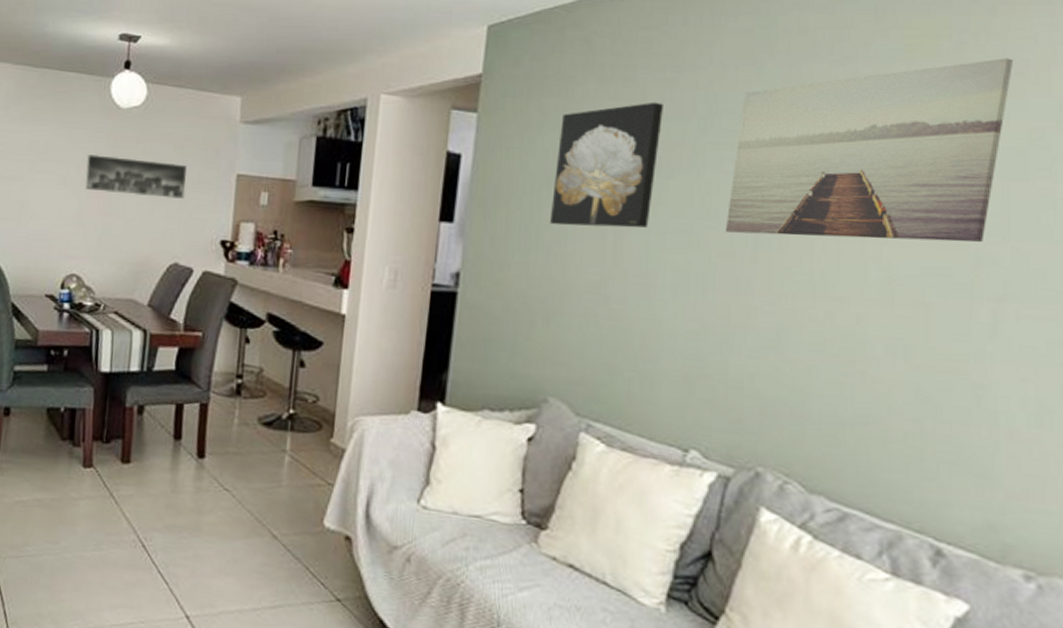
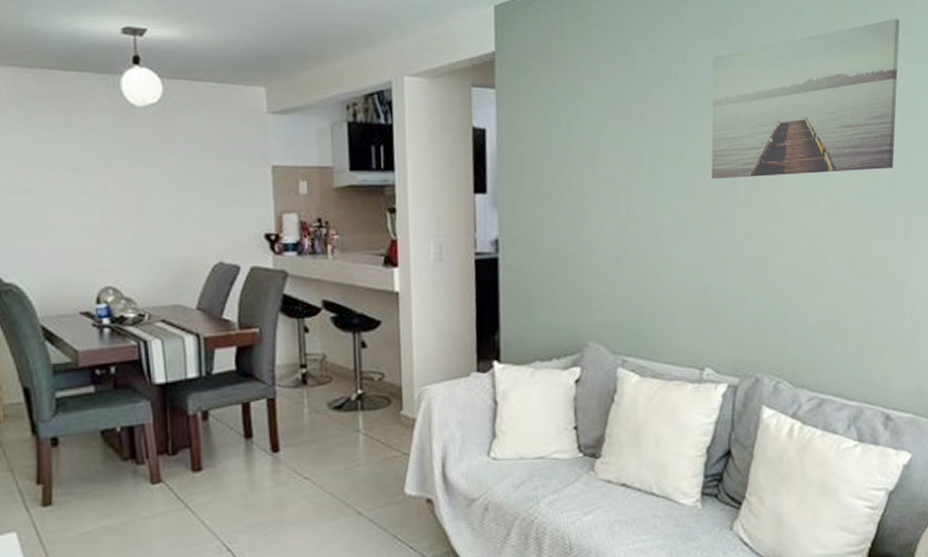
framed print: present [84,154,188,200] -> none [104,157,222,198]
wall art: present [549,101,663,228] -> none [569,69,652,187]

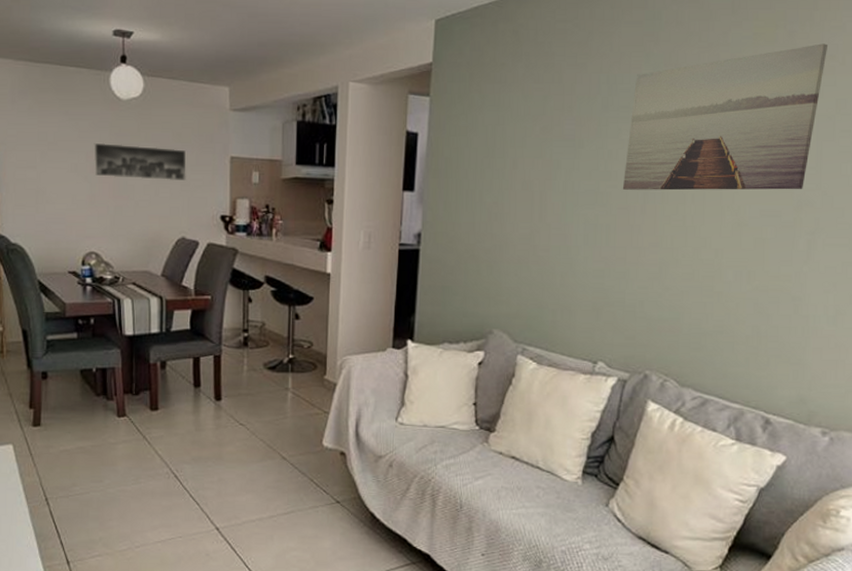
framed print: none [104,157,222,198] -> present [93,142,187,182]

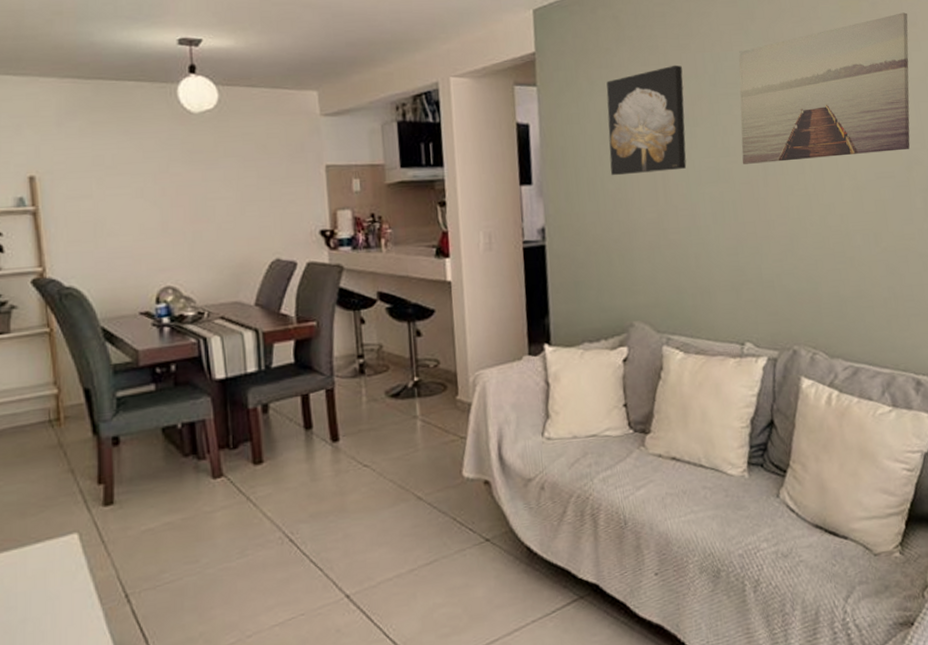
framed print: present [93,142,187,182] -> none [162,161,277,200]
wall art: none [490,84,575,190] -> present [606,65,687,176]

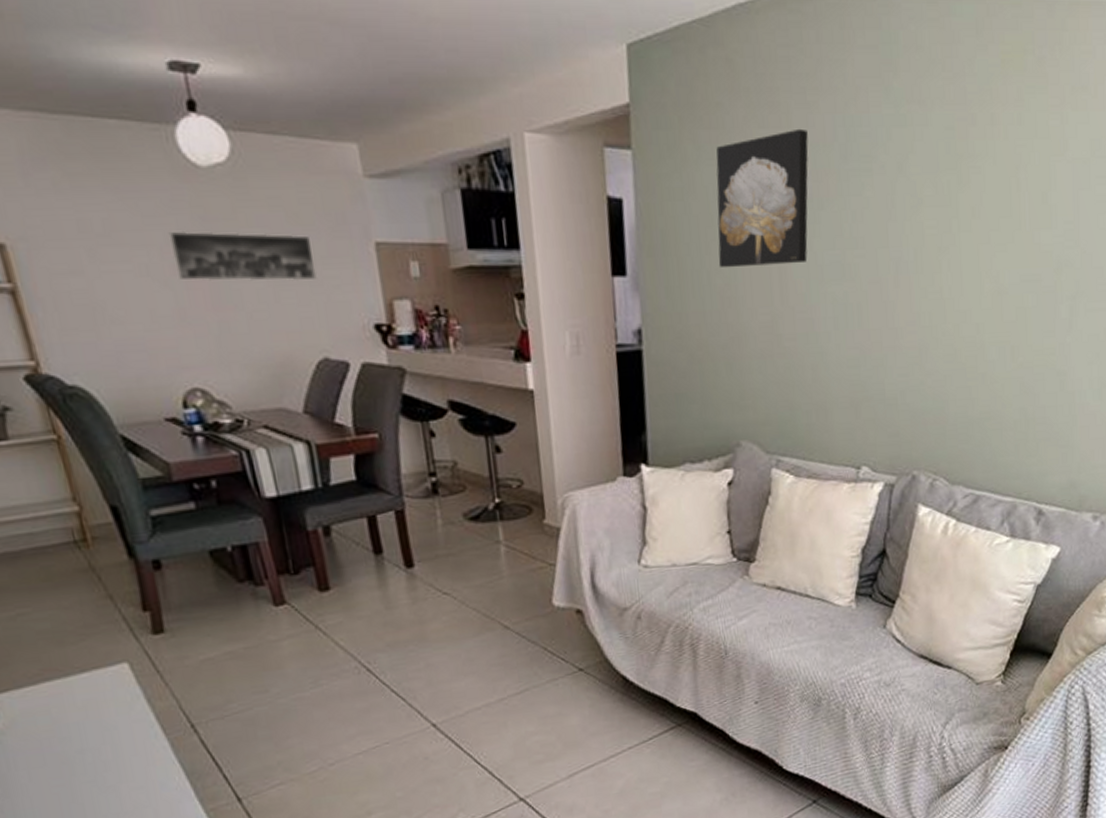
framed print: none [162,161,277,200] -> present [168,230,318,282]
wall art: present [738,12,910,164] -> none [871,72,1079,259]

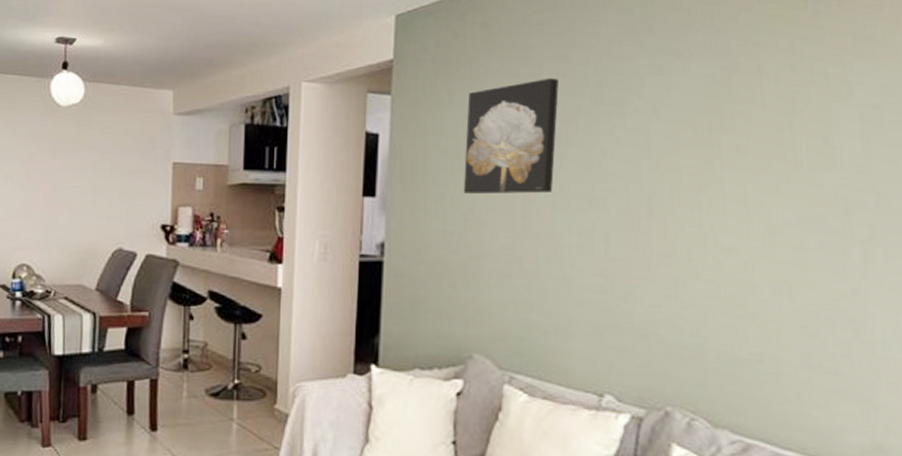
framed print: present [168,230,318,282] -> none [29,150,127,189]

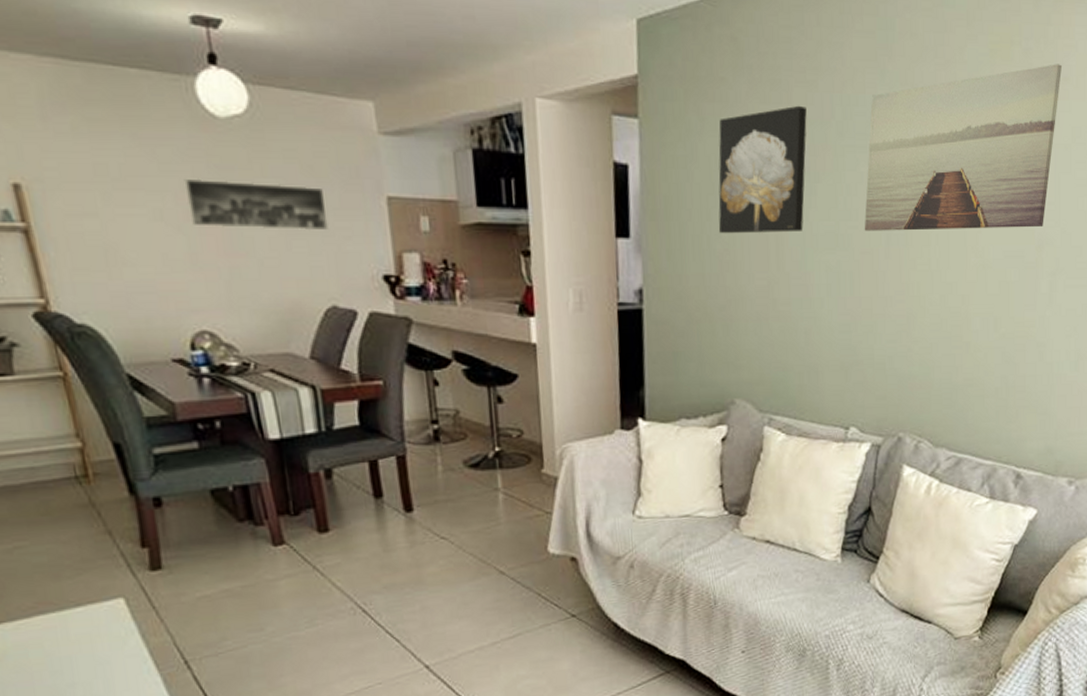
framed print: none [29,150,127,189] -> present [184,178,330,231]
wall art: none [621,24,863,193] -> present [864,64,1062,231]

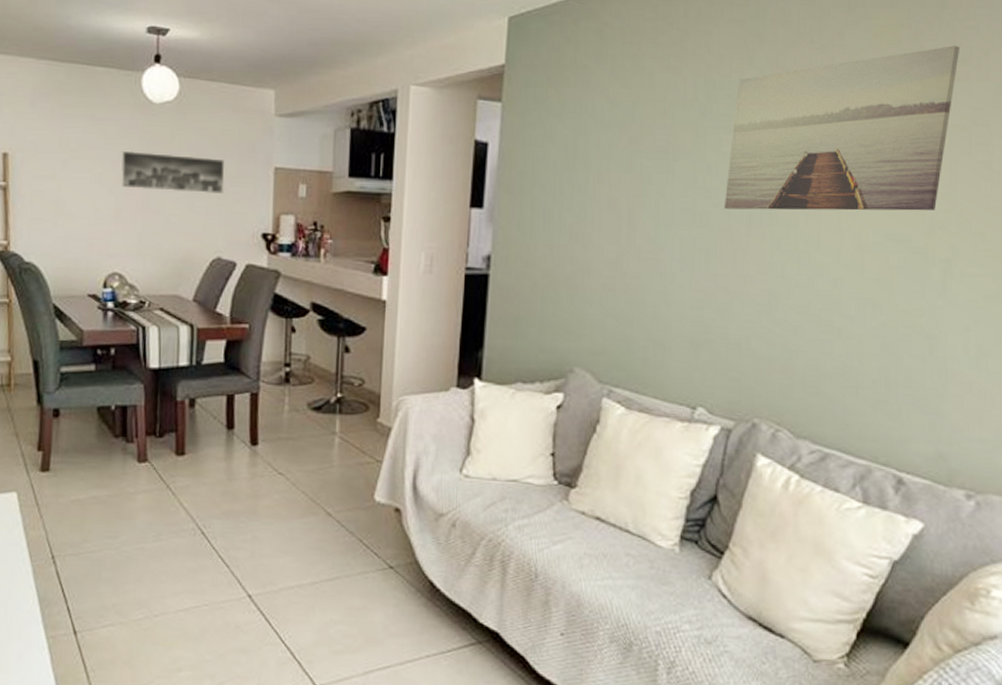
wall art: present [718,105,807,234] -> none [570,89,669,208]

